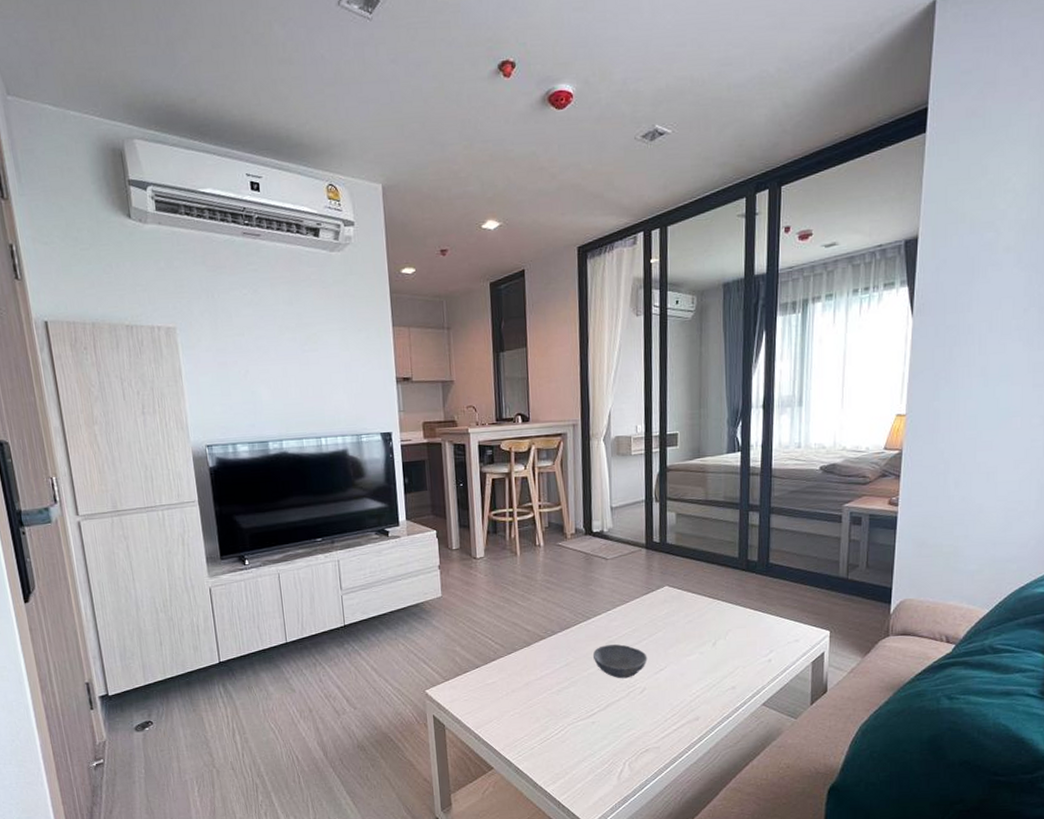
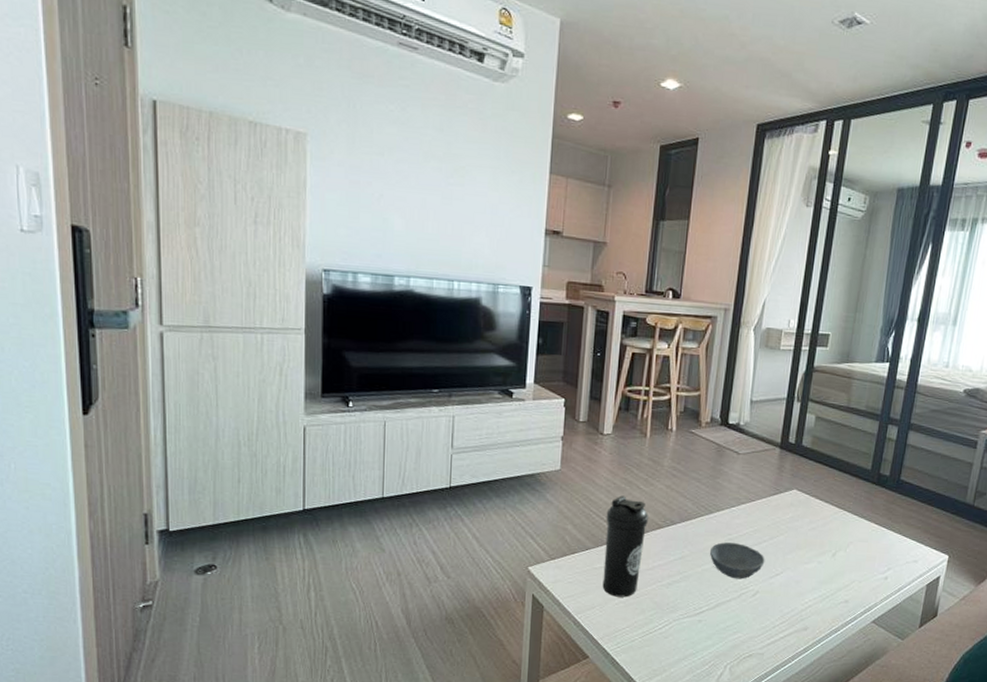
water bottle: none [490,613,530,709] -> present [602,495,648,597]

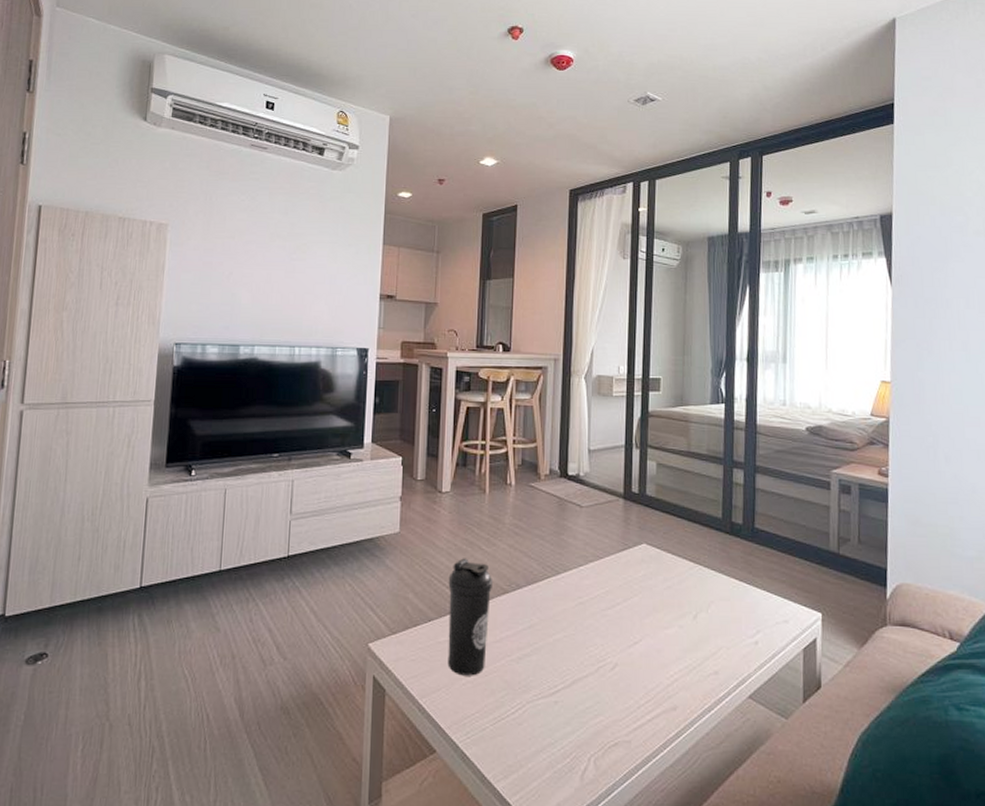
bowl: present [709,542,765,580] -> none [560,607,621,650]

